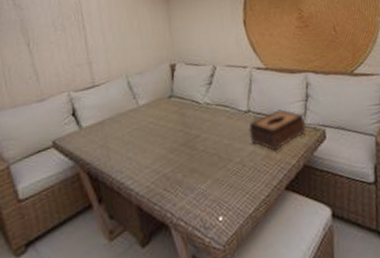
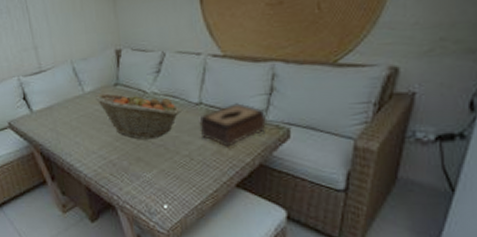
fruit basket: none [149,103,232,150] -> present [94,92,181,140]

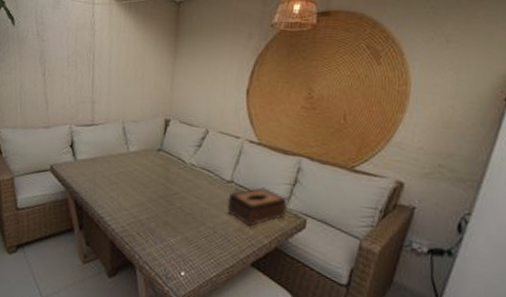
fruit basket: present [94,92,181,140] -> none [137,155,214,207]

